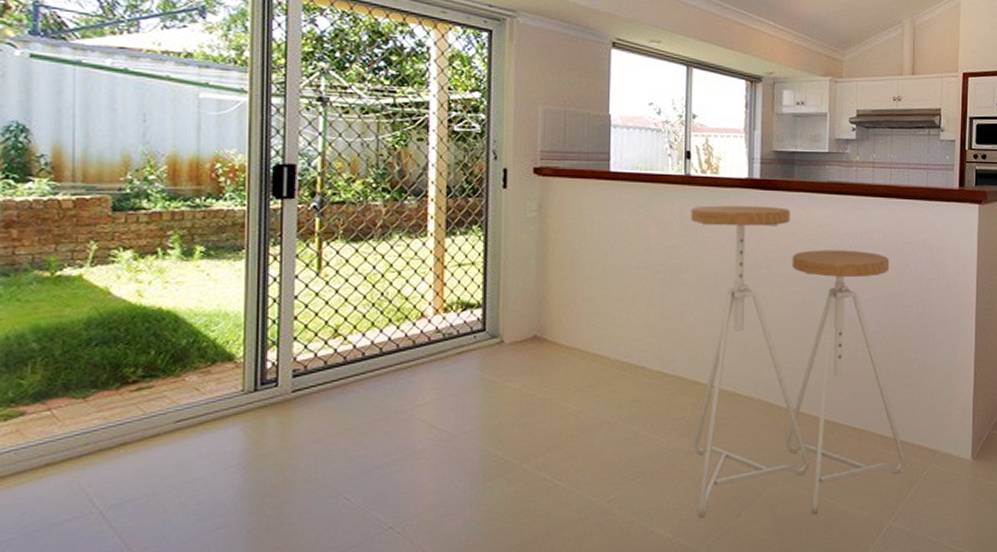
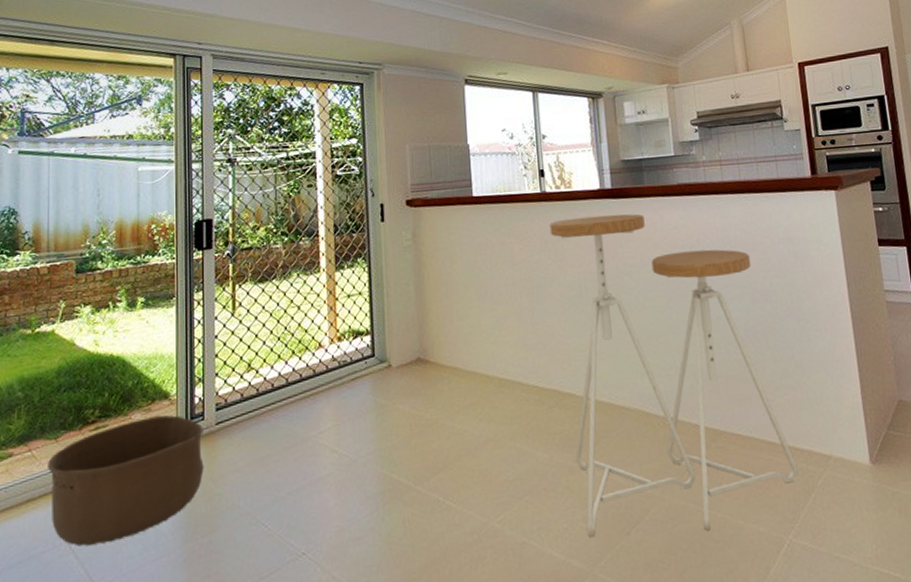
basket: none [73,379,276,515] -> present [48,415,204,546]

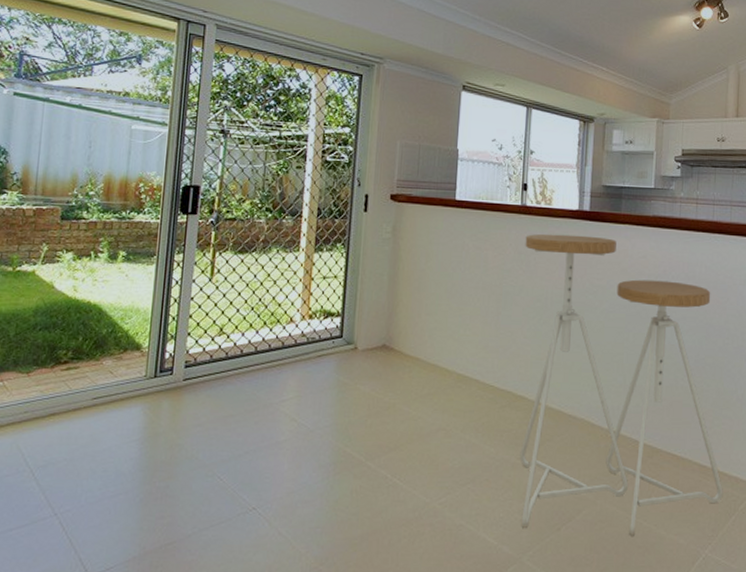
basket: present [48,415,204,546] -> none [17,365,171,475]

